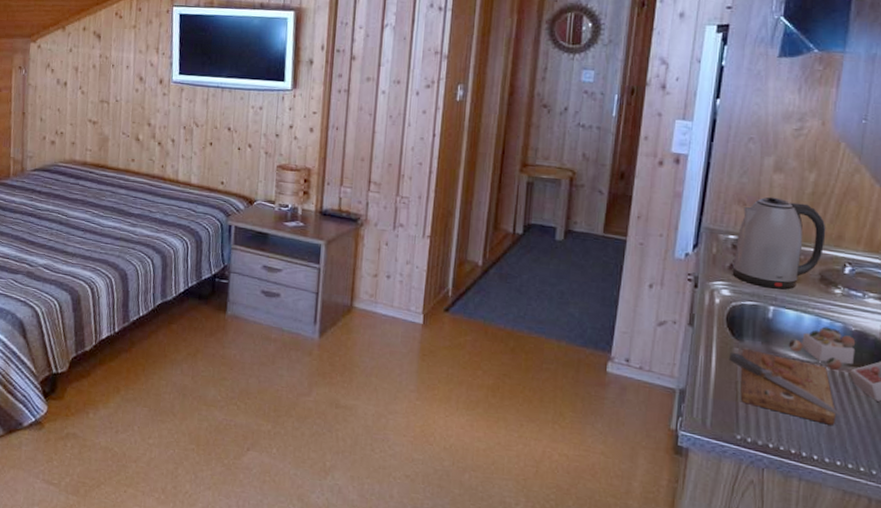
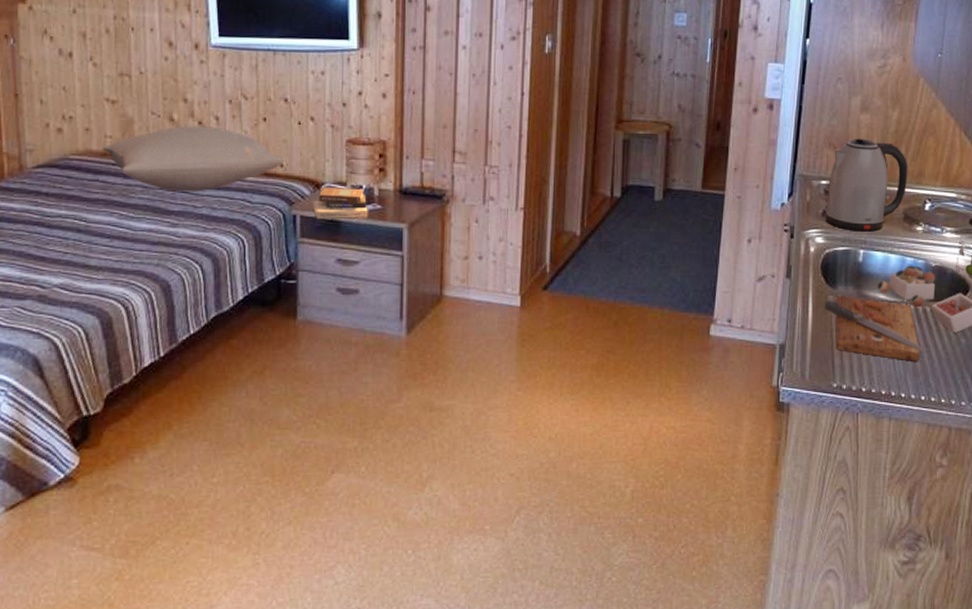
pillow: none [83,145,225,200] -> present [101,126,284,192]
books: none [245,204,292,233] -> present [313,187,368,220]

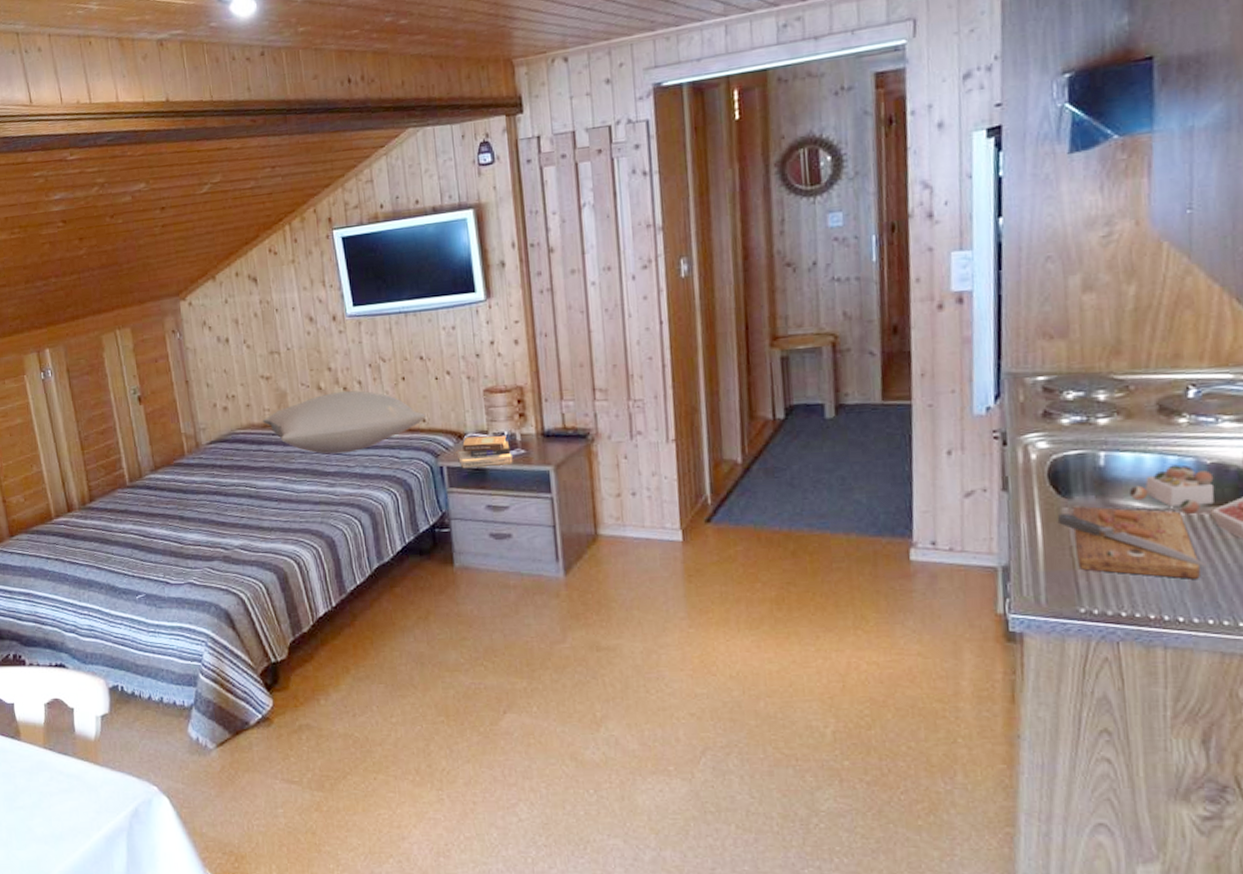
kettle: present [825,138,908,232] -> none [1046,322,1159,431]

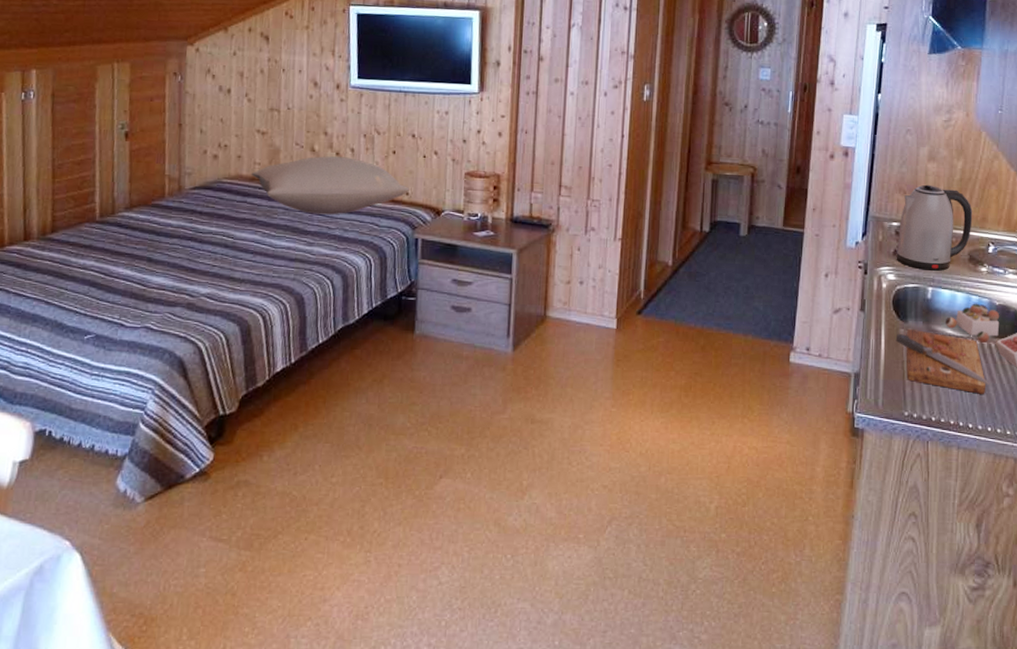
books: present [457,435,513,469] -> none [433,214,482,244]
kettle: none [1046,322,1159,431] -> present [896,184,973,271]

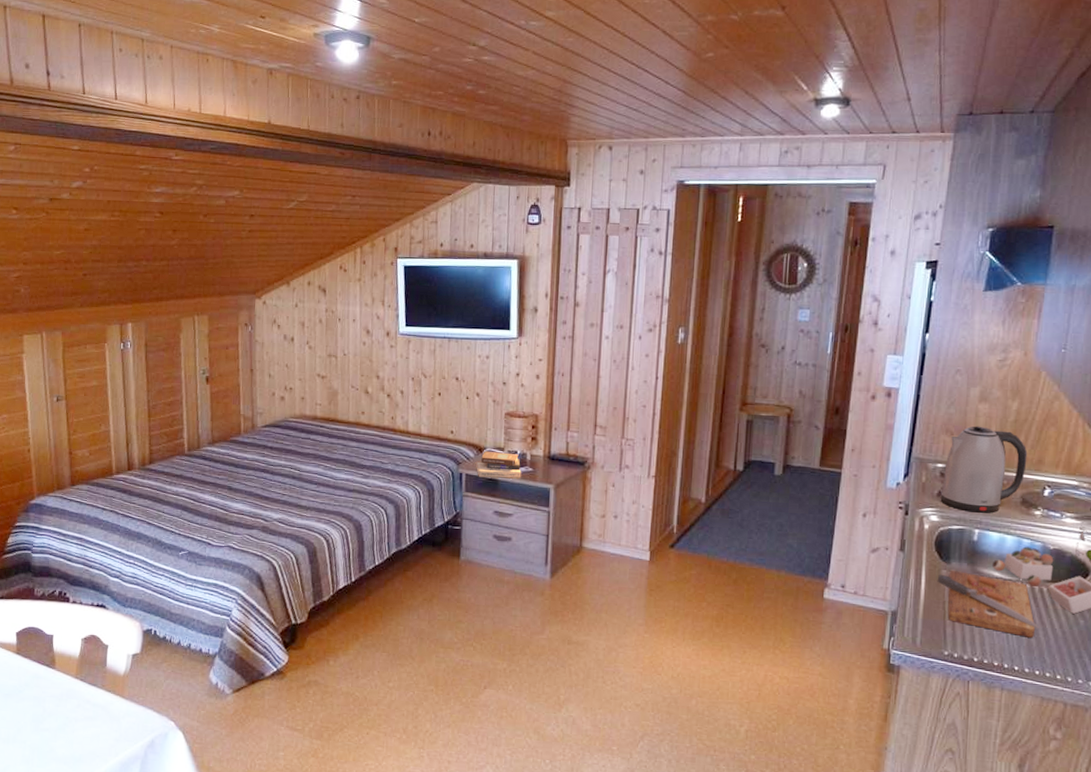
pillow: present [251,156,409,215] -> none [313,397,454,451]
books: none [433,214,482,244] -> present [476,451,521,479]

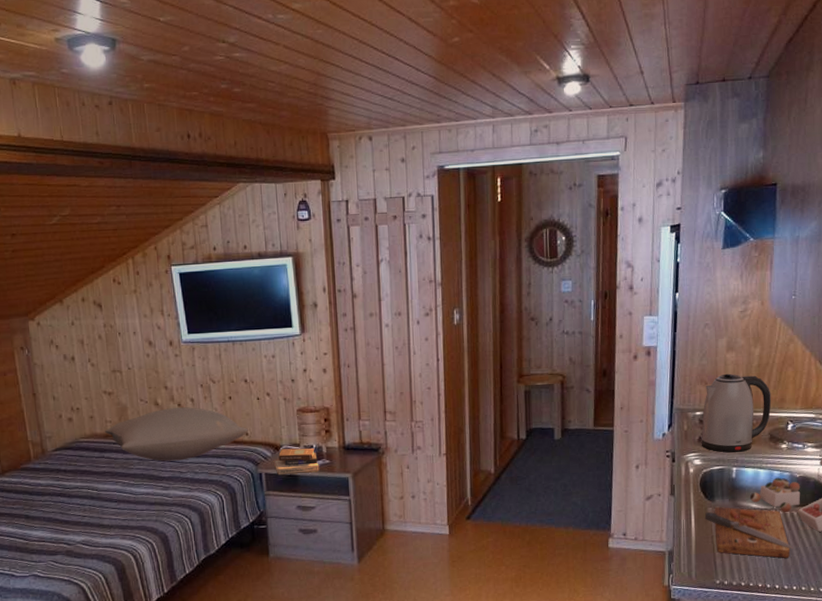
pillow: none [313,397,454,451] -> present [104,407,248,462]

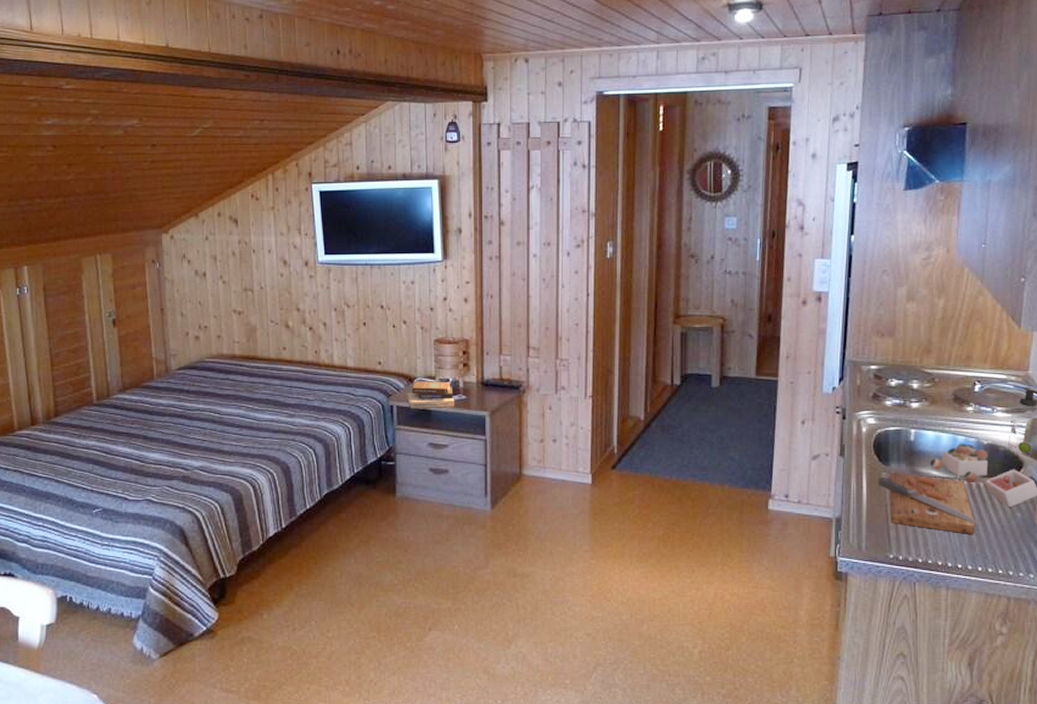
pillow: present [104,407,248,462] -> none [231,331,382,387]
kettle: present [701,373,771,453] -> none [875,325,956,412]

